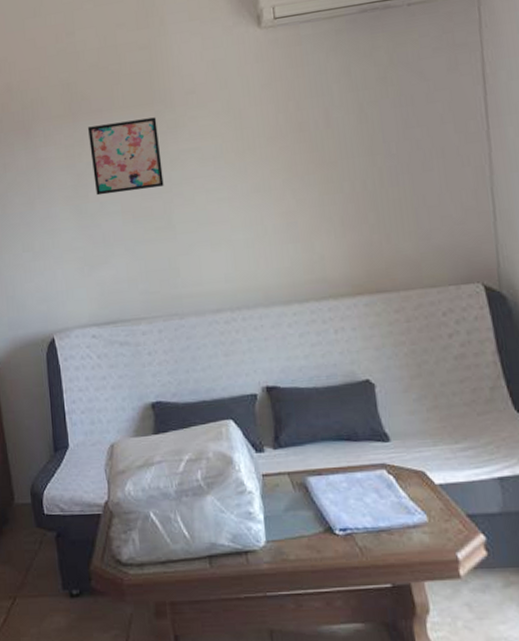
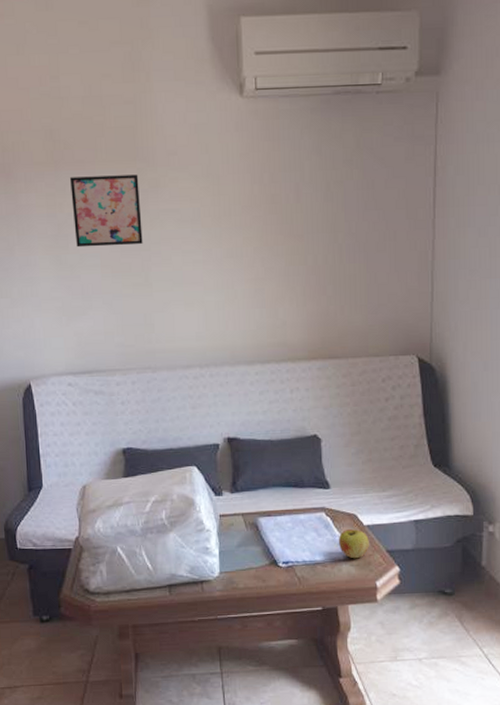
apple: none [404,489,444,525] -> present [338,529,369,559]

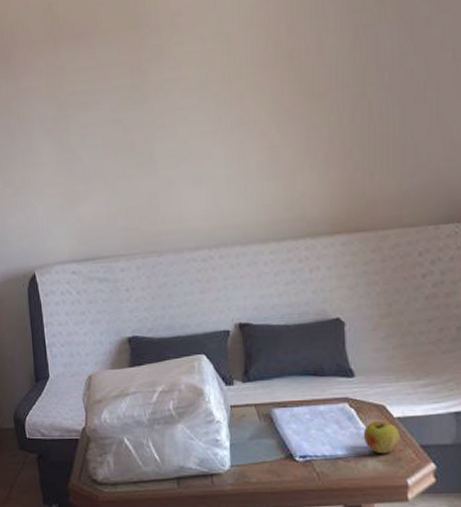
wall art: present [70,174,143,248] -> none [70,42,146,128]

